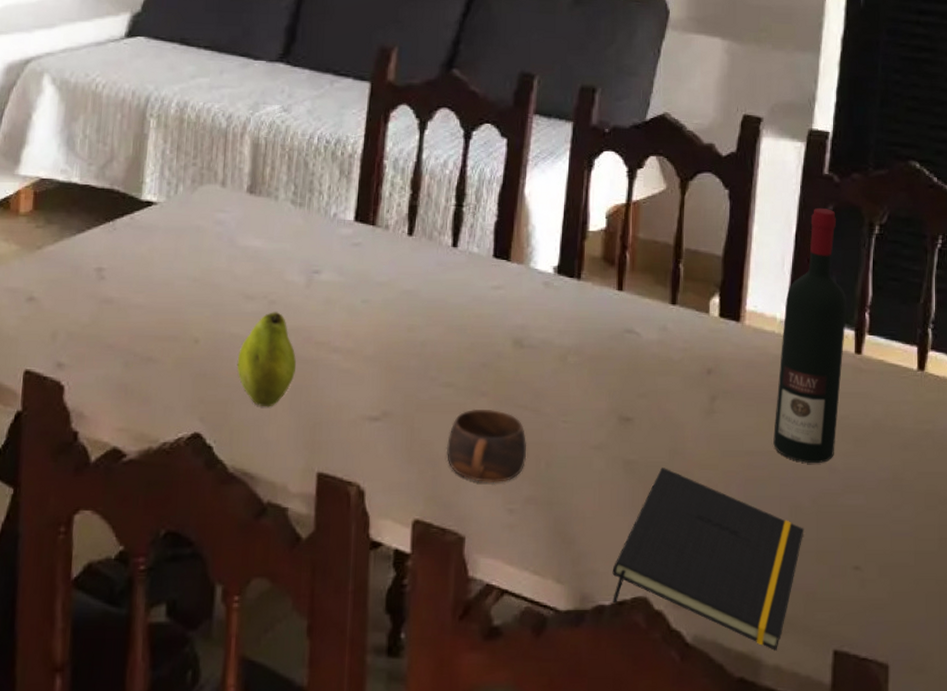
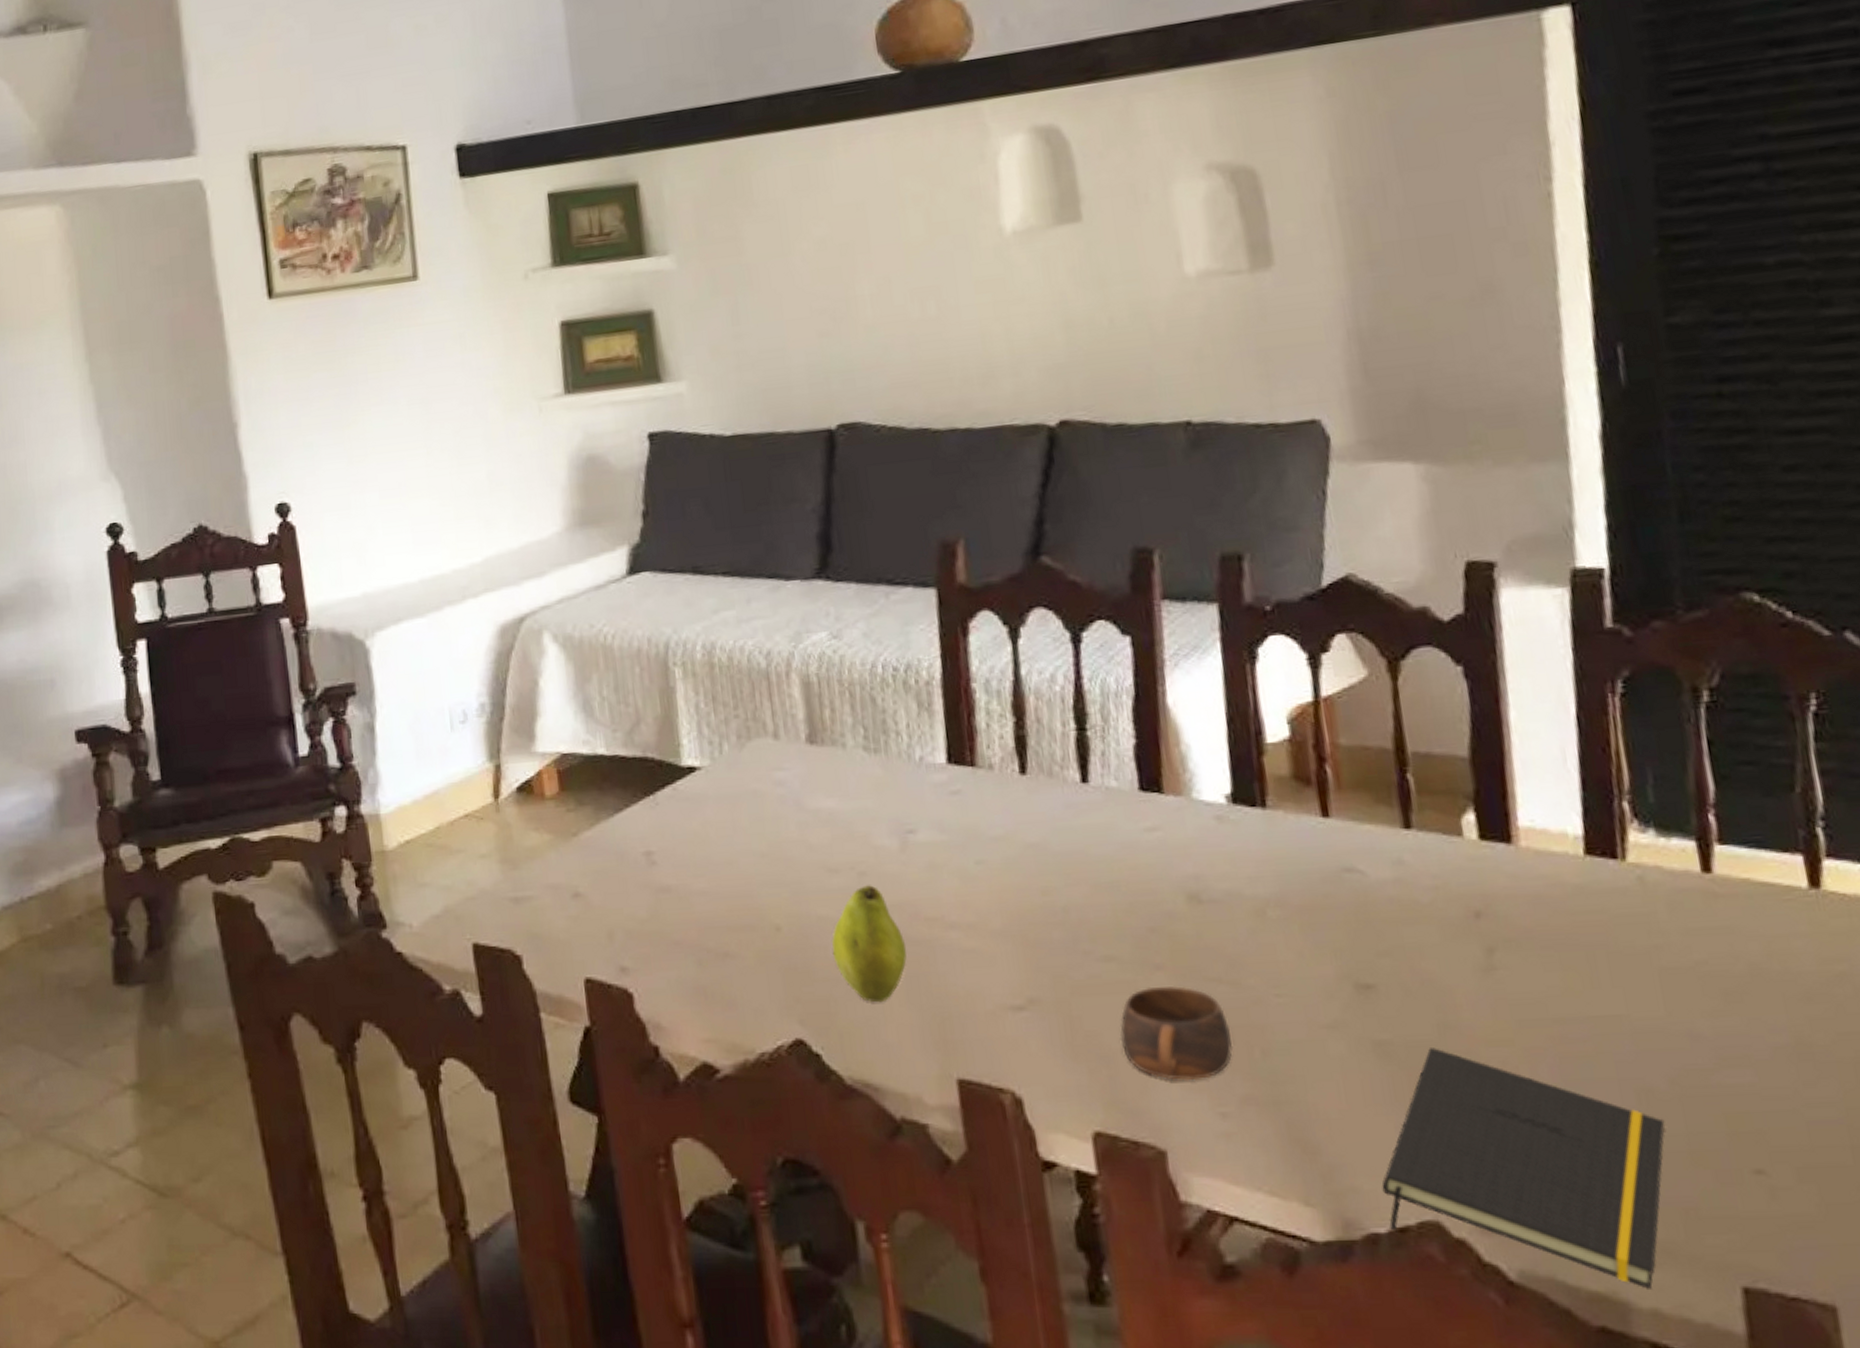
wine bottle: present [773,207,847,463] -> none [1577,674,1694,1029]

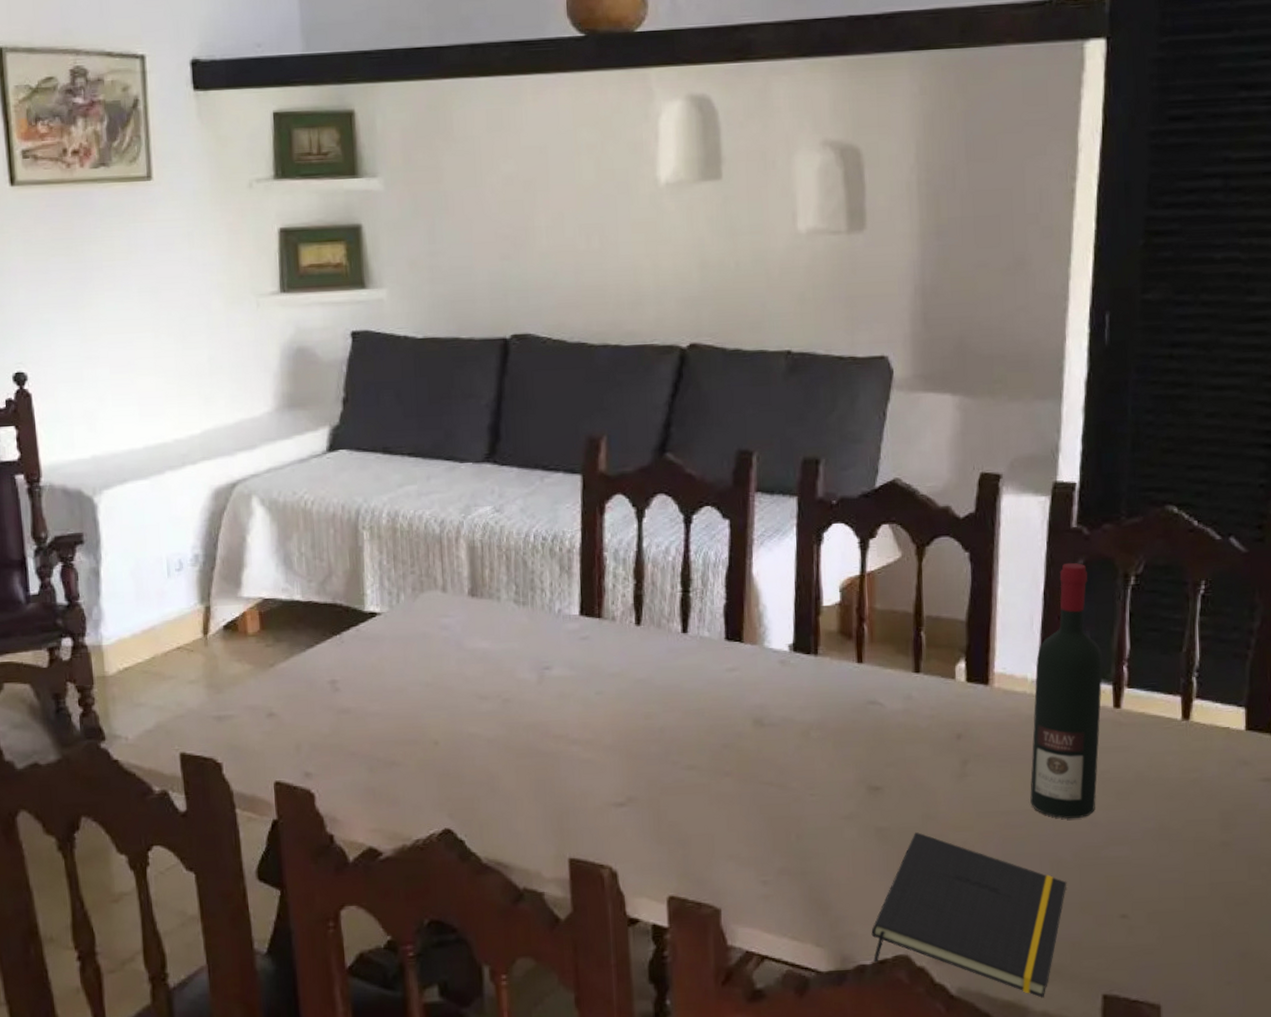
fruit: present [831,884,907,1003] -> none [478,708,538,801]
cup: present [1120,986,1233,1081] -> none [694,788,776,858]
wine bottle: none [1577,674,1694,1029] -> present [1030,562,1103,819]

